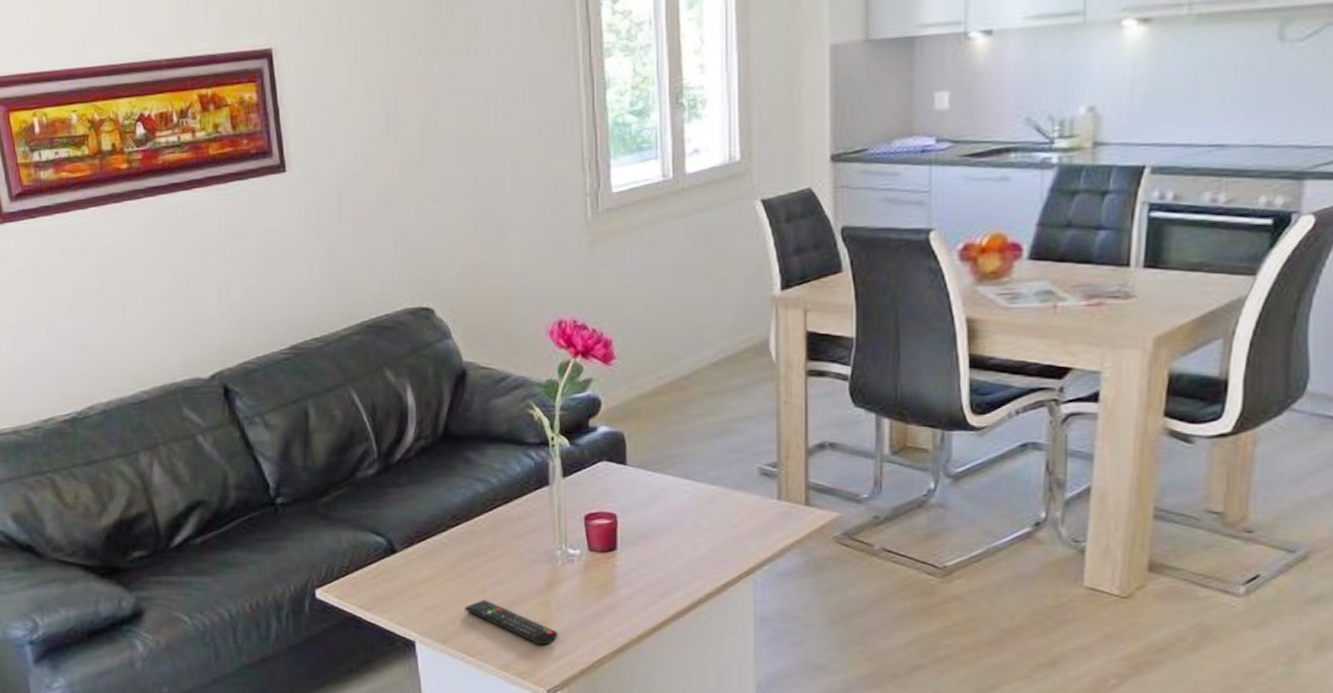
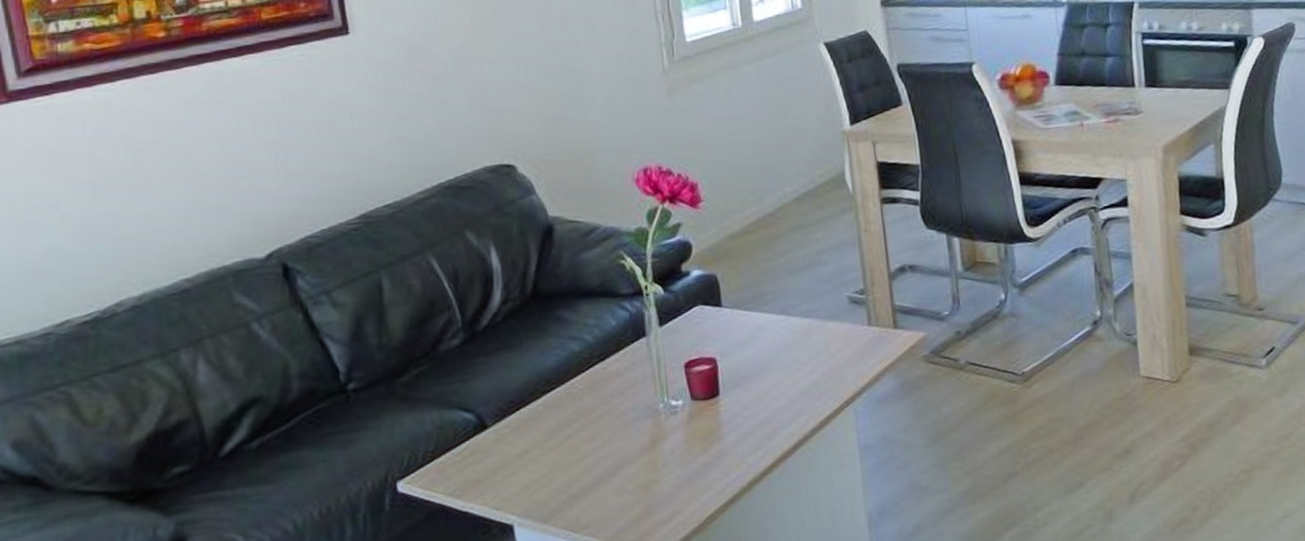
remote control: present [465,600,558,645] -> none [566,467,667,509]

